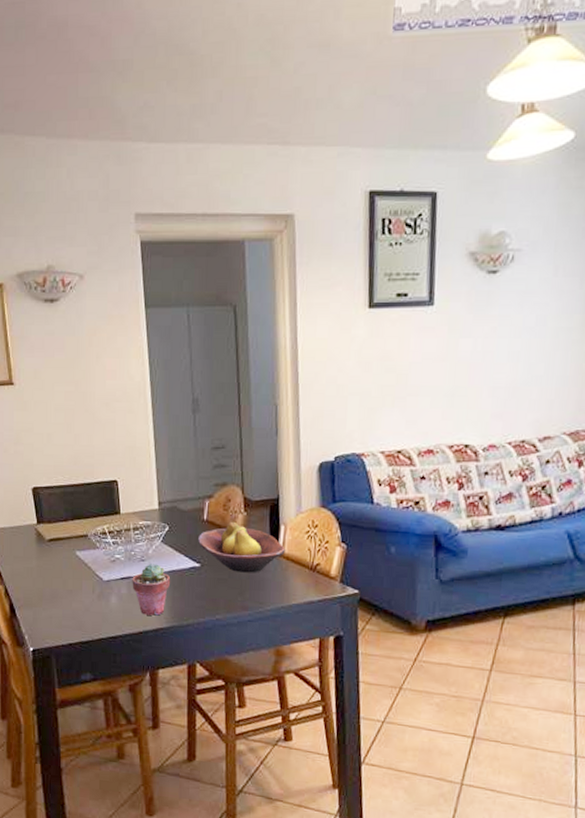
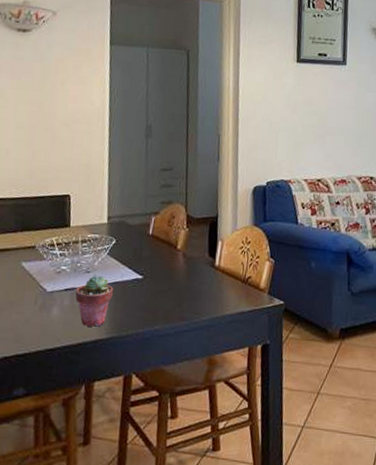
fruit bowl: present [197,521,285,573] -> none [142,236,221,285]

